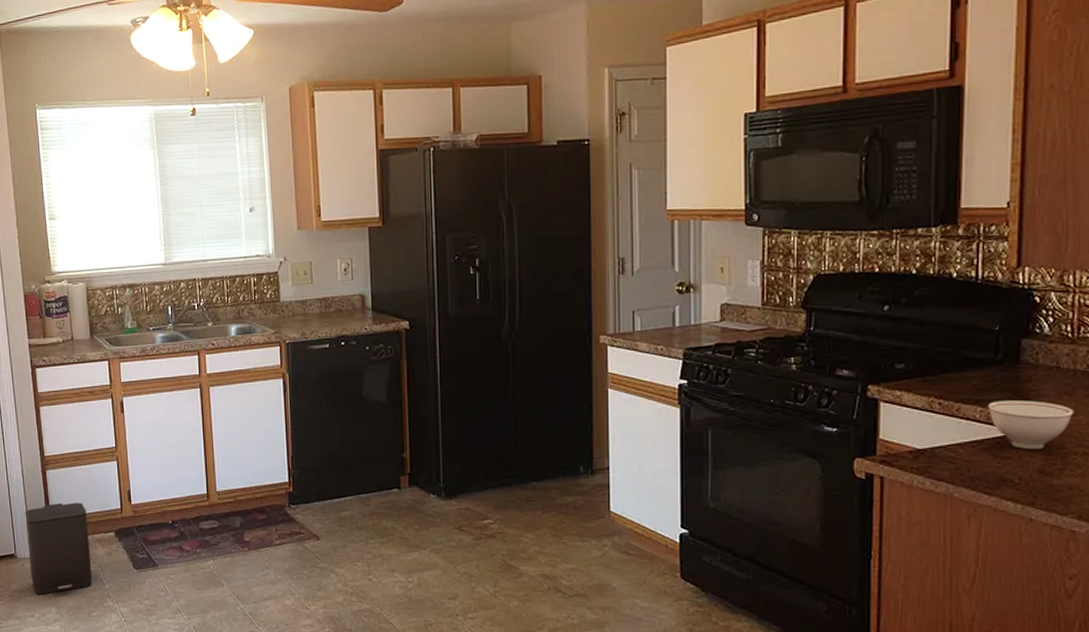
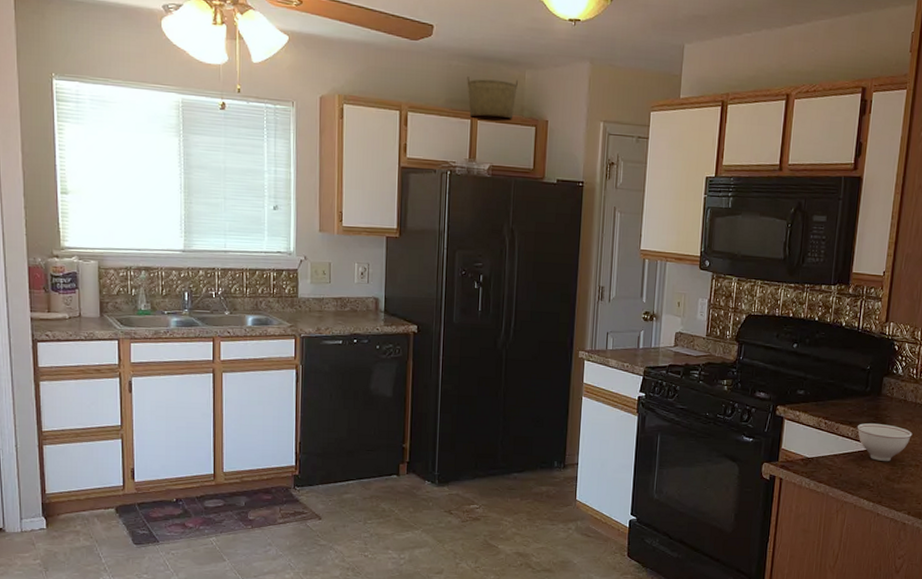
pedal bin: present [25,502,92,595] -> none [17,478,88,569]
basket: none [445,35,503,87] -> present [467,76,518,122]

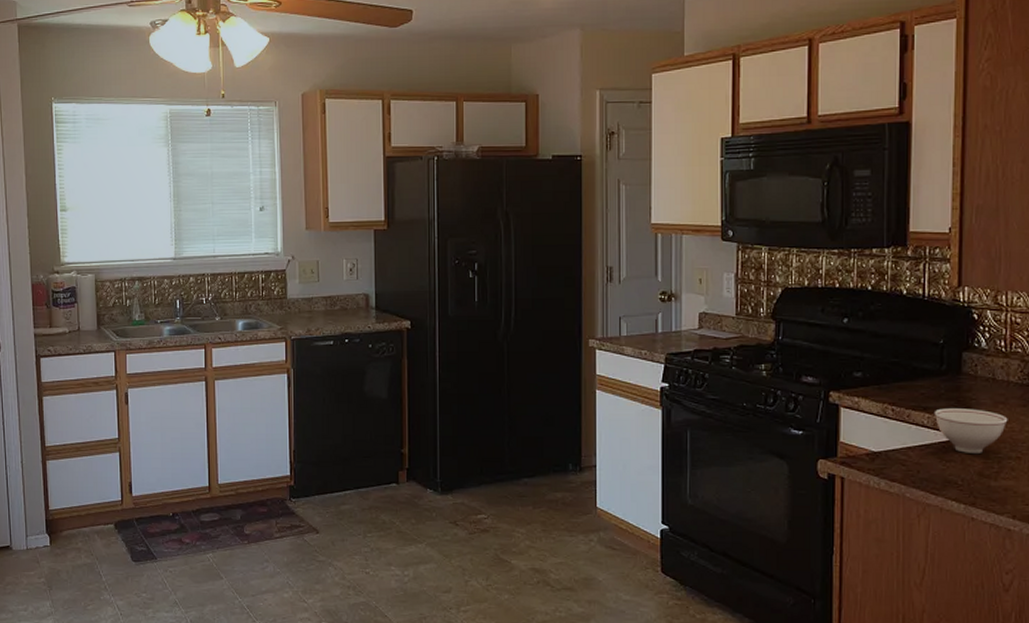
basket: present [467,76,518,122] -> none [450,55,504,101]

